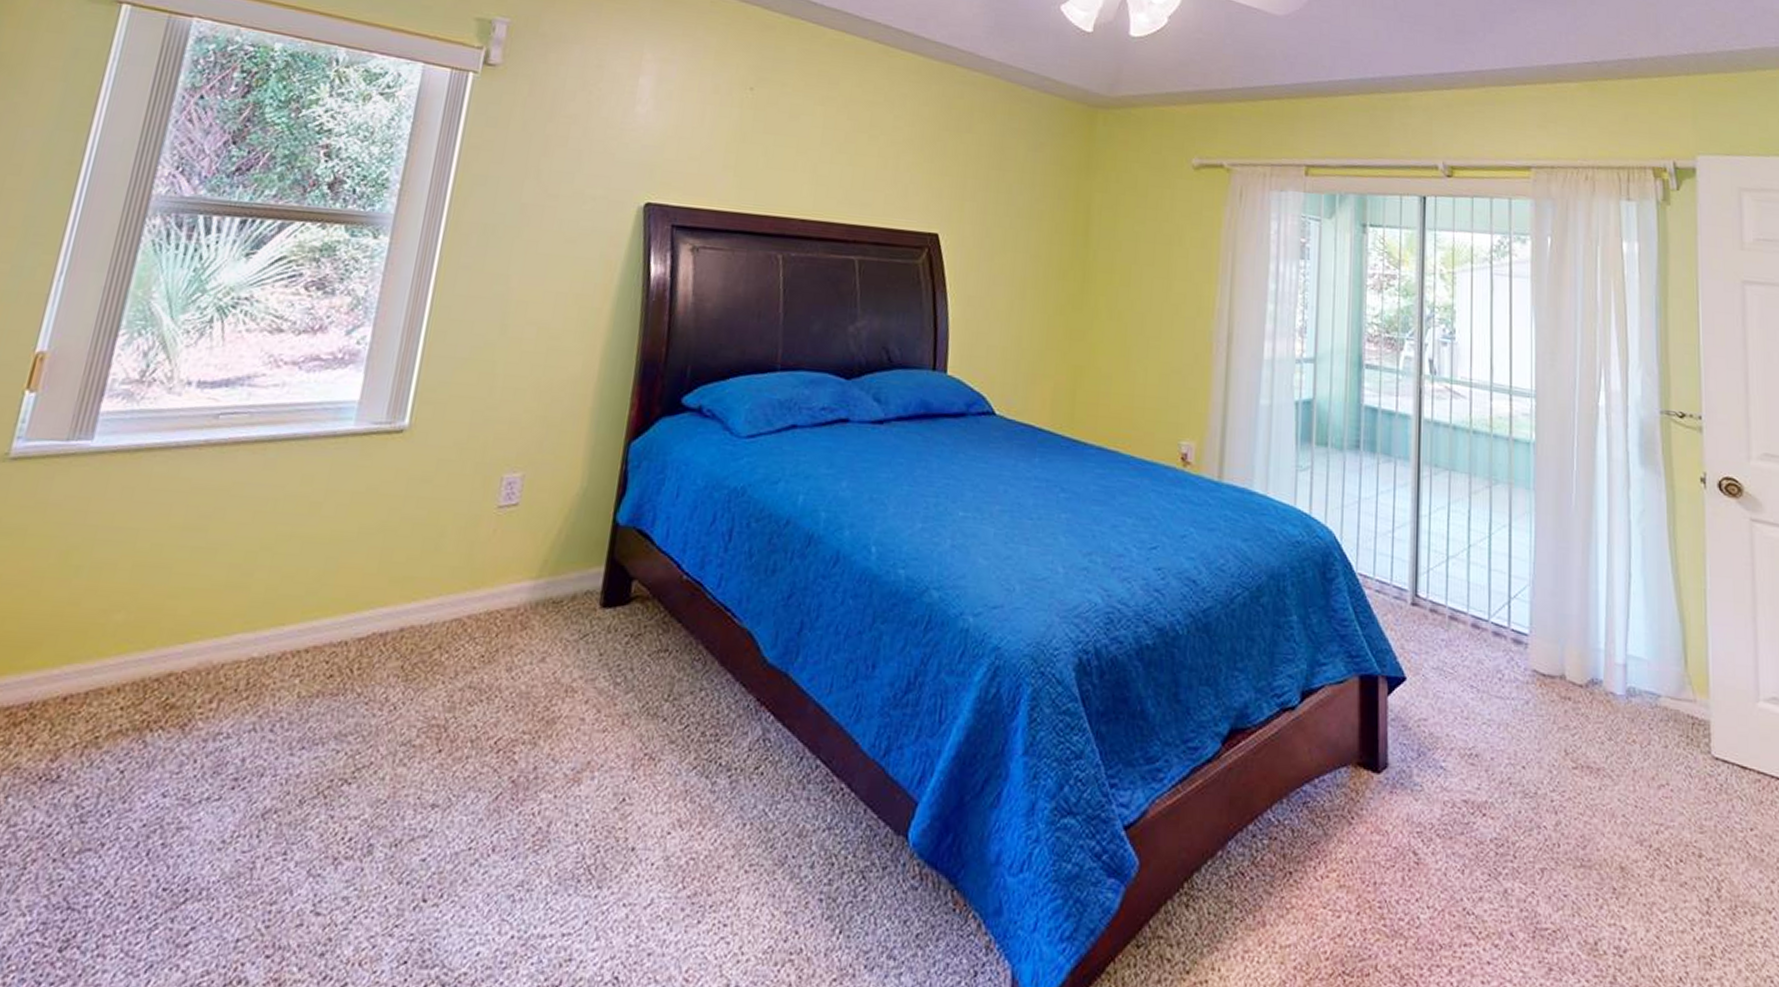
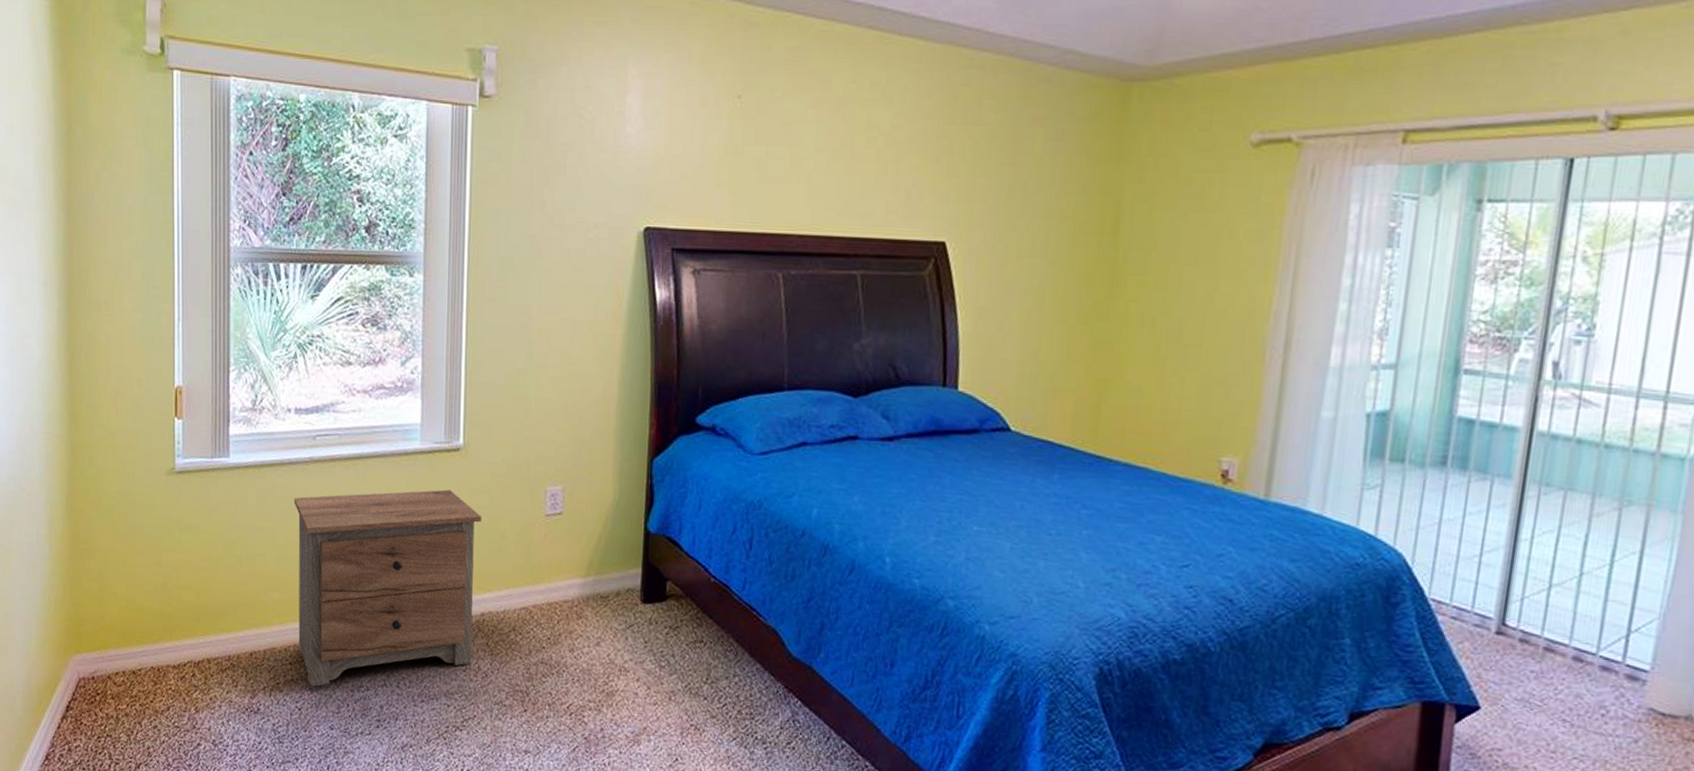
nightstand: none [139,478,420,739] -> present [294,489,482,687]

